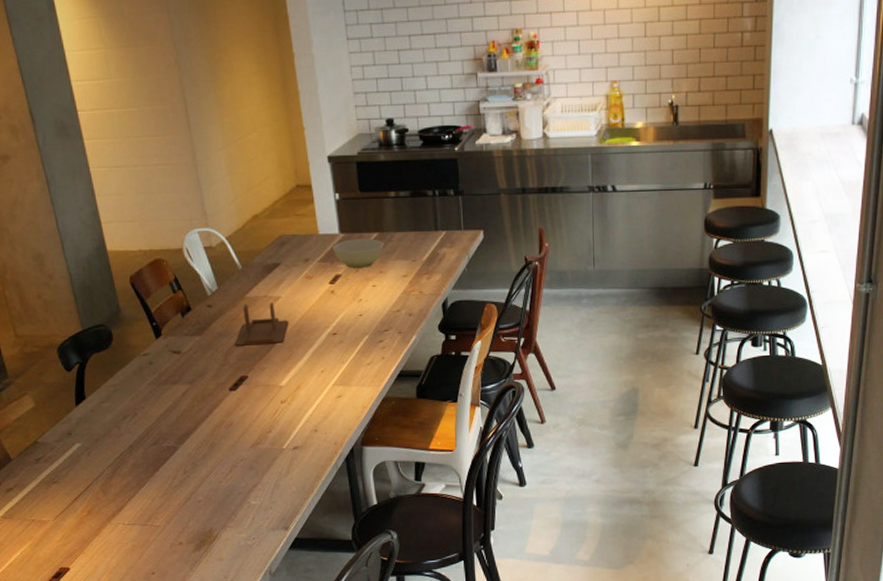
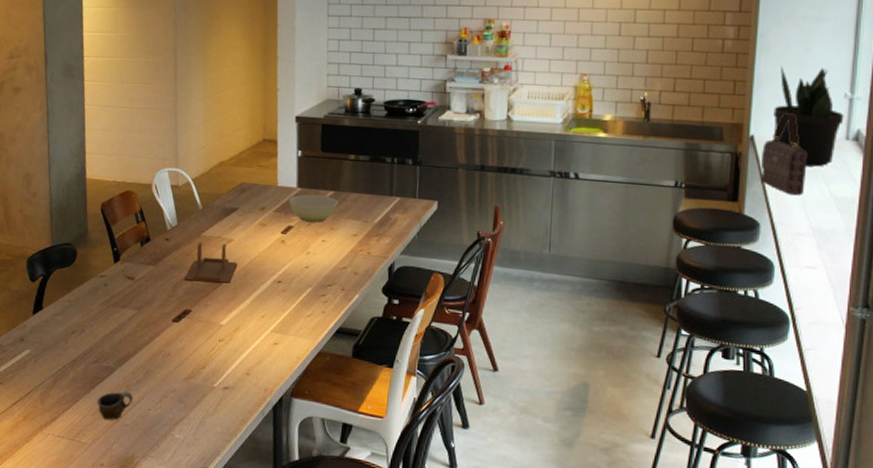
cup: none [163,467,201,499] -> present [96,391,133,420]
handbag: none [780,103,818,185] -> present [761,113,806,196]
planter: none [789,54,850,154] -> present [773,66,844,167]

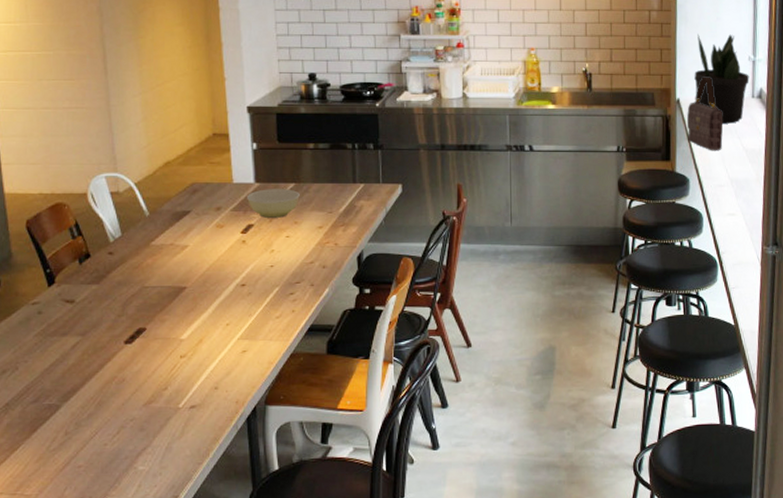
cup: present [96,391,133,420] -> none [40,428,84,465]
napkin holder: present [184,242,238,283] -> none [135,251,195,296]

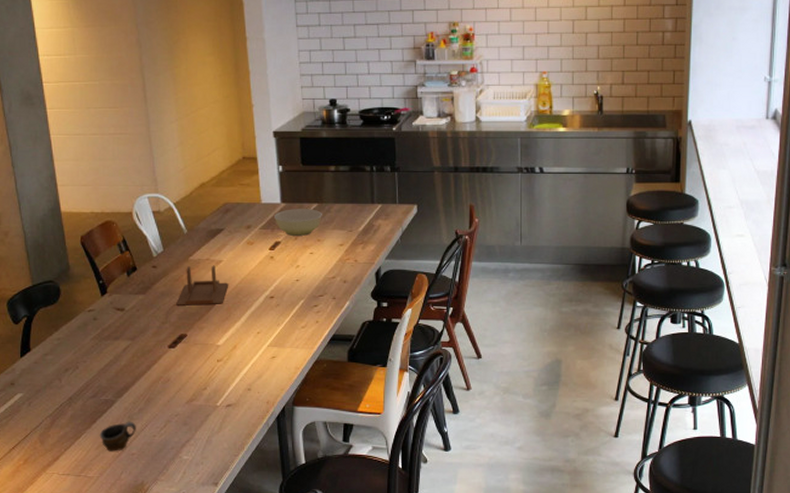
cup: none [40,428,84,465] -> present [99,421,136,452]
napkin holder: none [135,251,195,296] -> present [176,265,229,306]
handbag: present [687,77,723,151] -> none [698,98,734,173]
planter: present [694,33,750,124] -> none [707,54,764,145]

